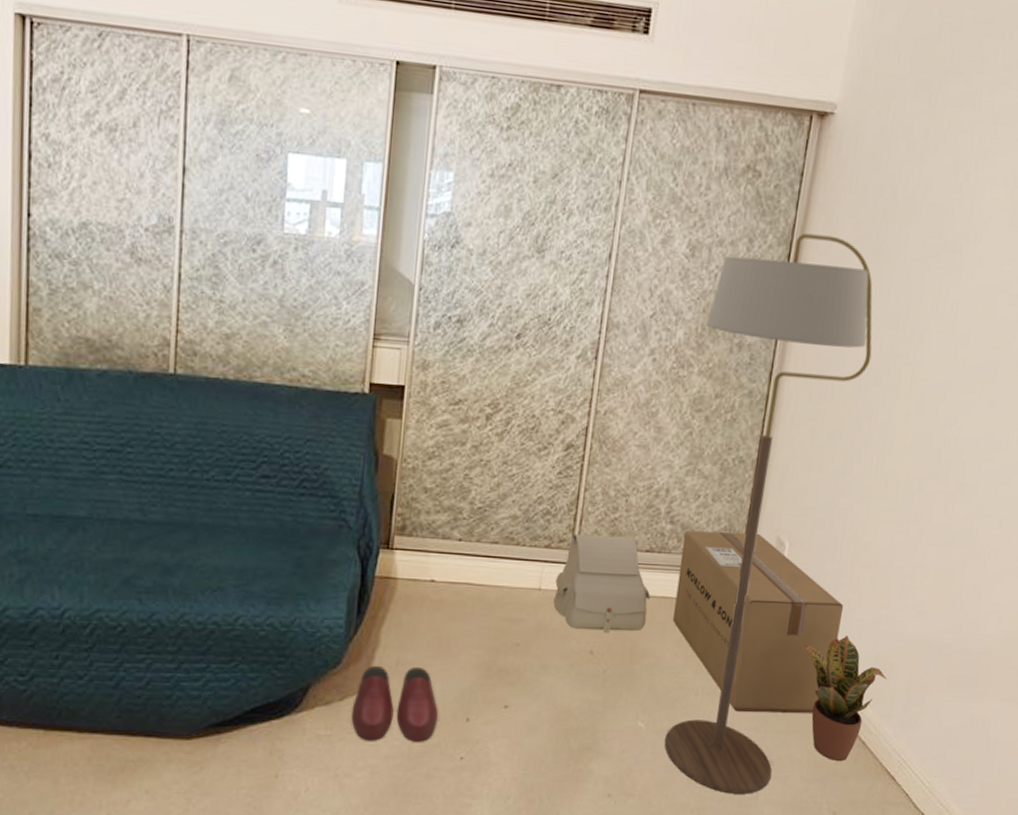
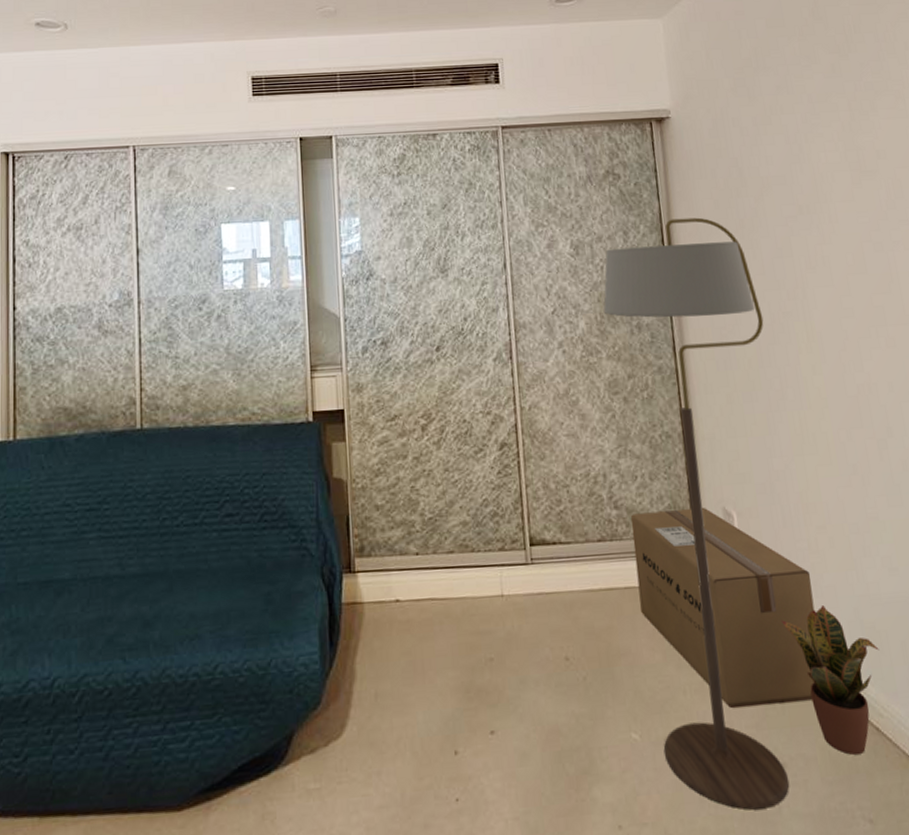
slippers: present [351,665,438,742] -> none [338,697,426,791]
satchel: present [553,533,651,634] -> none [516,528,615,636]

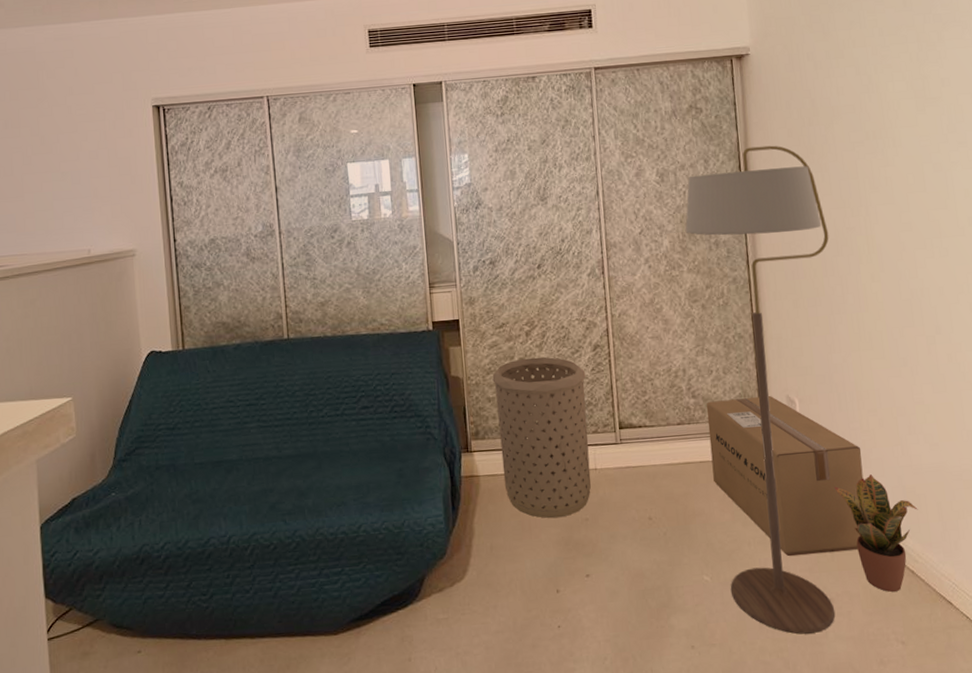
laundry basket: none [381,456,497,658] -> present [492,356,591,519]

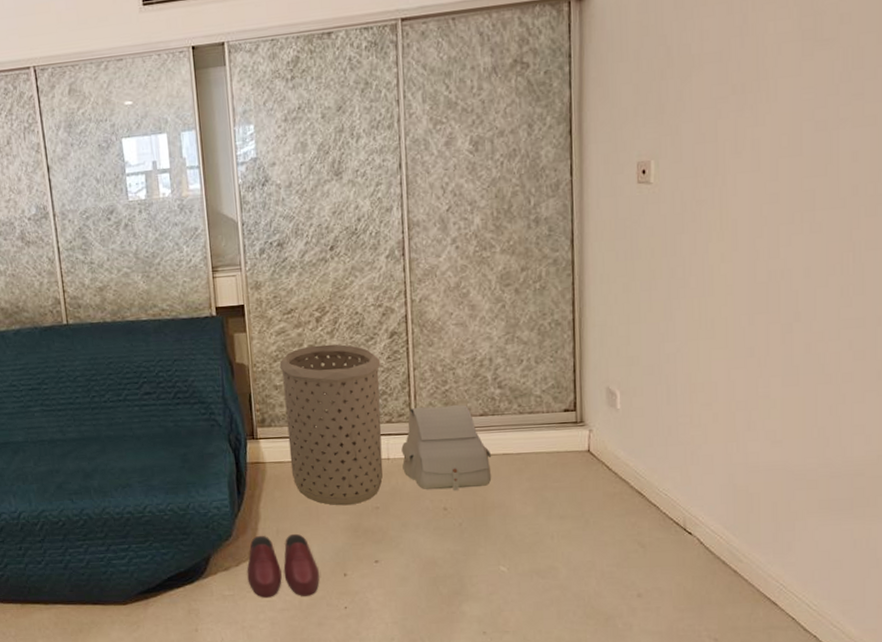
slippers: none [461,549,533,620] -> present [247,533,320,598]
satchel: none [607,414,691,500] -> present [401,404,492,491]
floor lamp: present [685,145,836,634] -> none [500,104,674,626]
box: present [706,396,864,556] -> none [513,387,689,550]
potted plant: present [833,474,918,593] -> none [652,471,749,591]

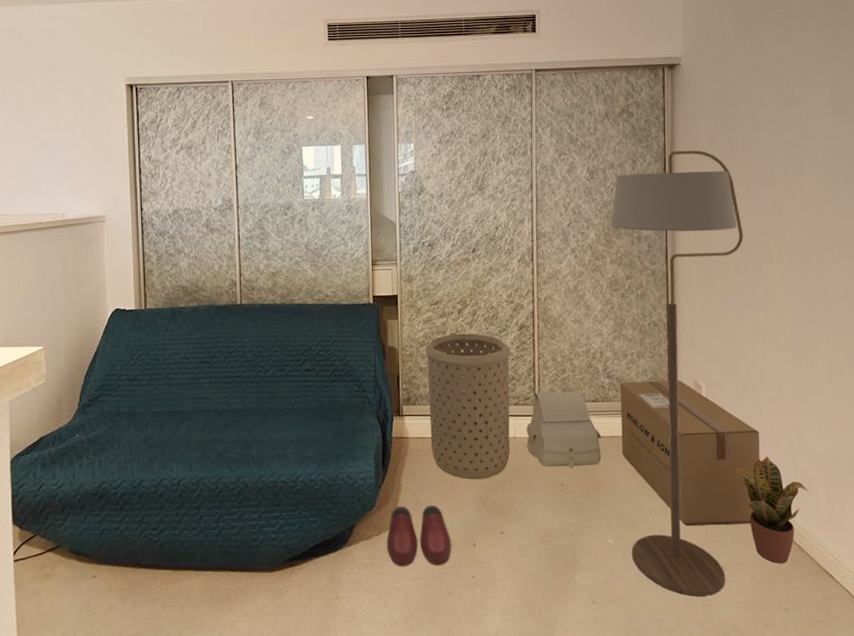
floor lamp: none [500,104,674,626] -> present [610,150,744,596]
box: none [513,387,689,550] -> present [620,380,760,526]
potted plant: none [652,471,749,591] -> present [732,457,808,564]

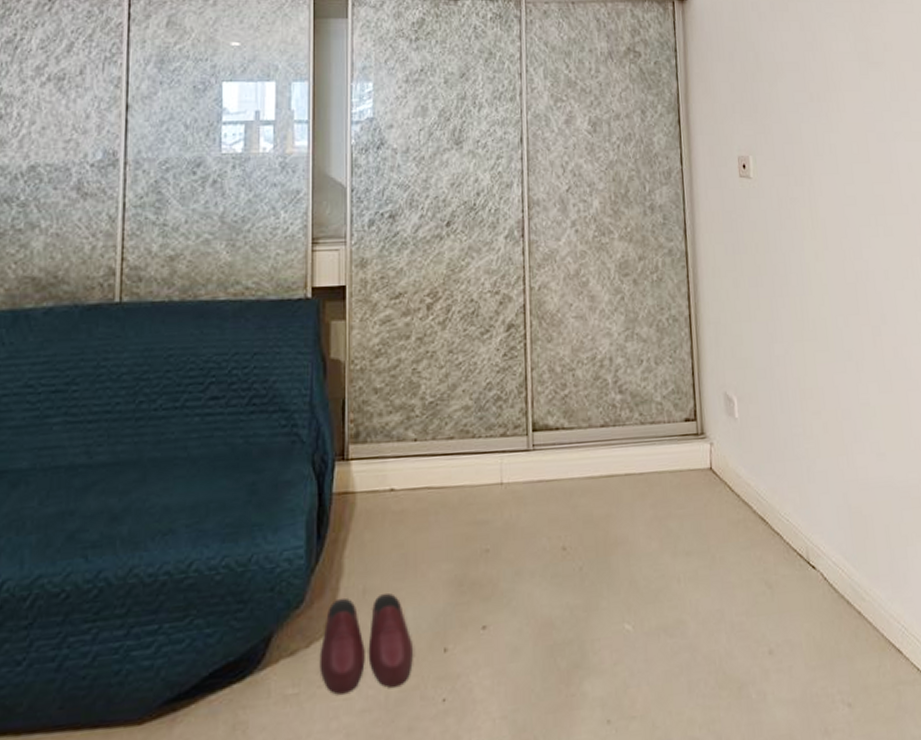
laundry basket: present [425,333,511,480] -> none [382,337,496,550]
satchel: present [526,391,602,469] -> none [516,413,614,524]
floor lamp: present [610,150,744,596] -> none [617,100,775,699]
box: present [620,380,760,526] -> none [634,393,807,595]
potted plant: present [732,457,808,564] -> none [774,491,865,640]

